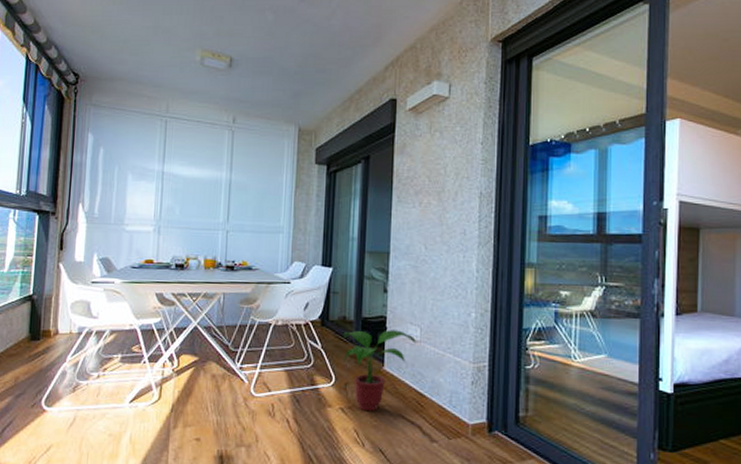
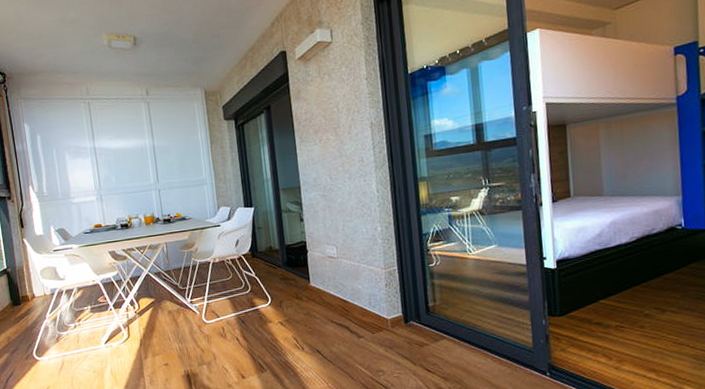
potted plant: present [343,330,416,412] -> none [272,251,334,322]

